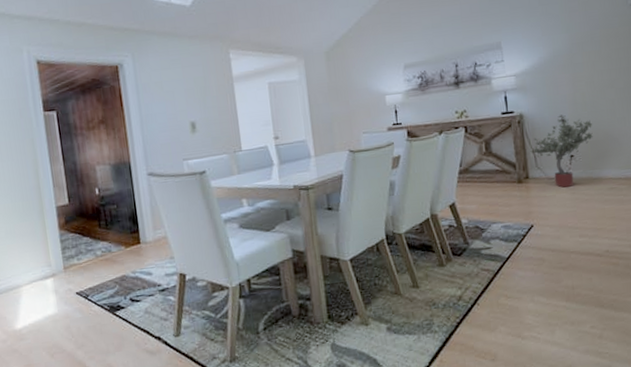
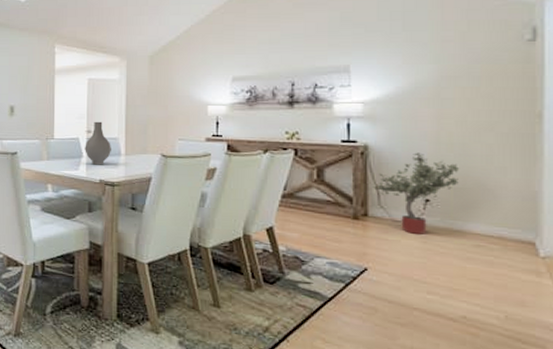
vase: none [274,125,301,172] -> present [85,121,111,165]

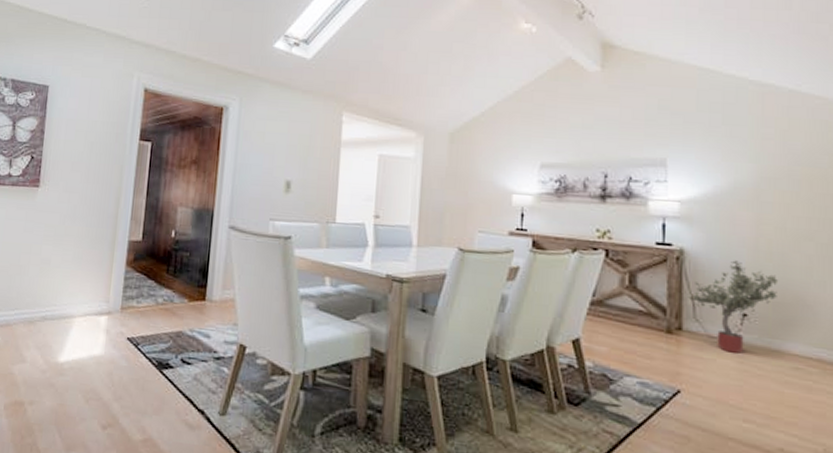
vase: present [85,121,111,165] -> none [371,205,402,257]

